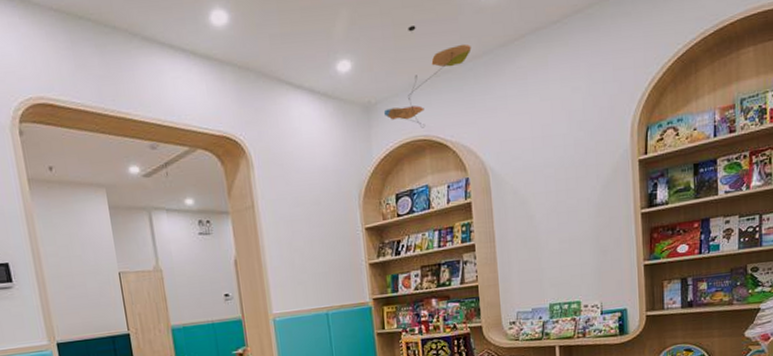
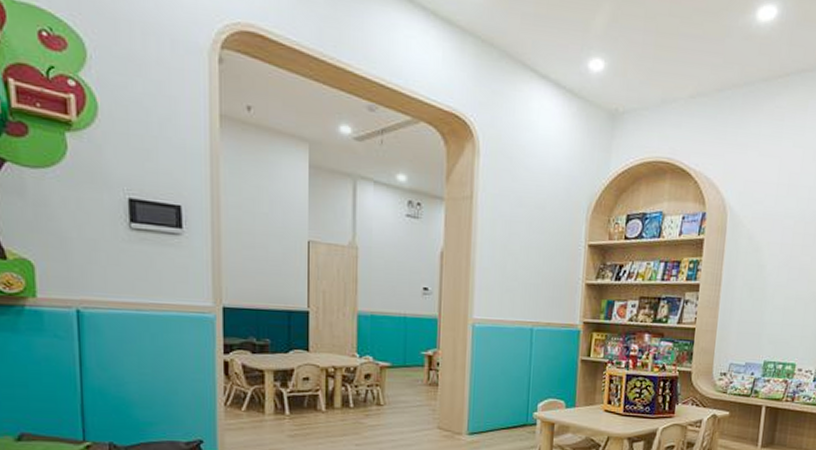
ceiling mobile: present [383,26,472,128] -> none [629,37,733,150]

